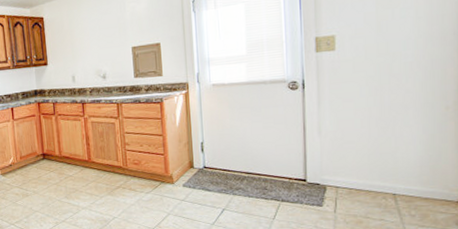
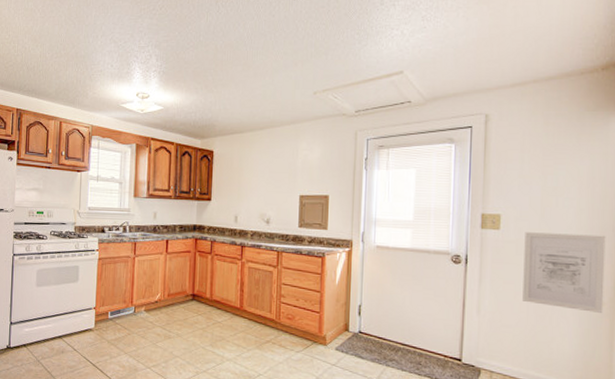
wall art: none [361,40,448,118] -> present [522,232,606,313]

